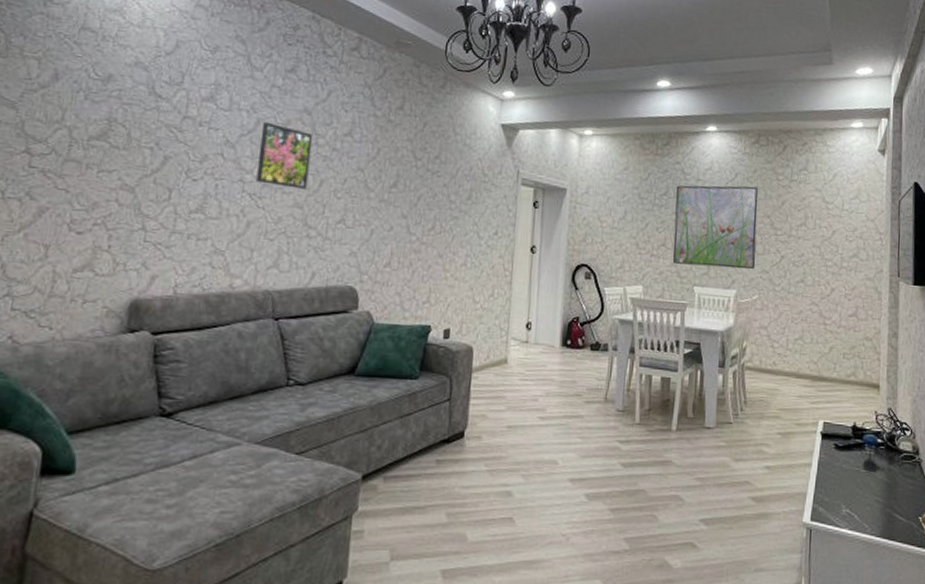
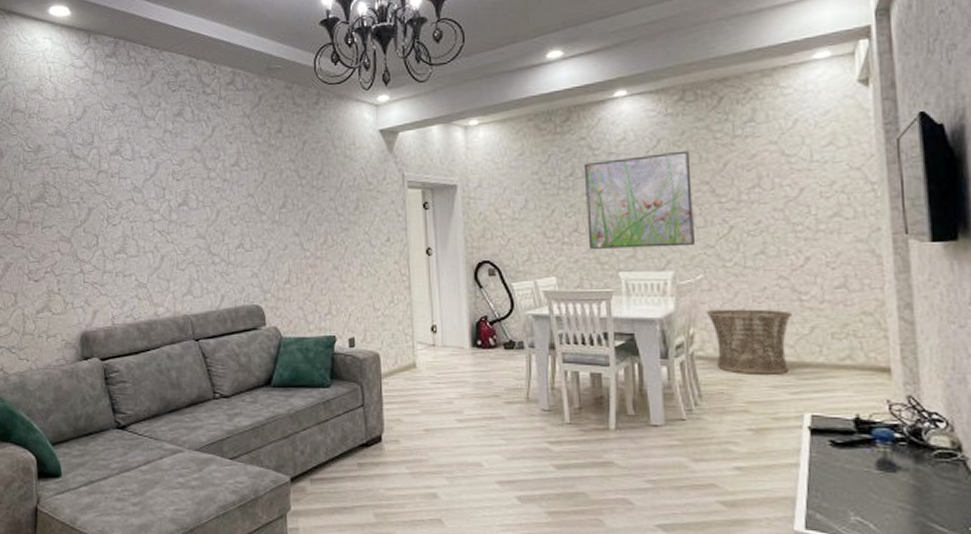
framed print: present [256,121,313,190] -> none [162,164,206,221]
basket: none [757,326,818,386] -> present [706,309,792,375]

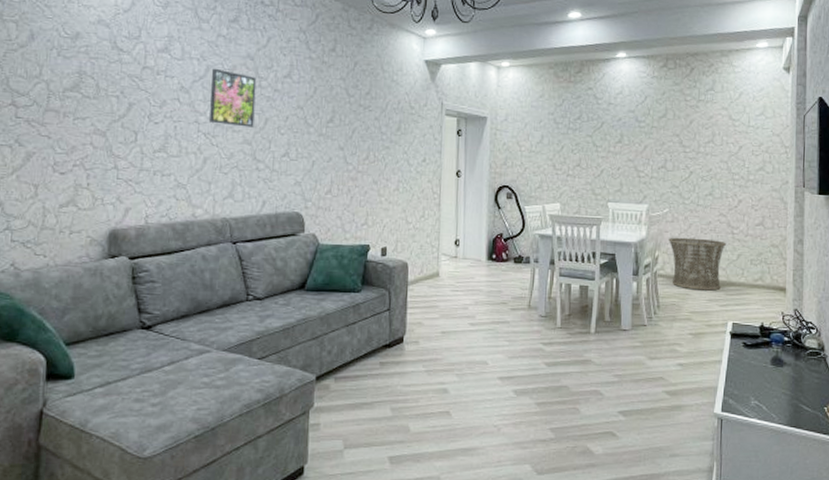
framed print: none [162,164,206,221] -> present [209,68,257,127]
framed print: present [585,150,694,249] -> none [587,107,667,185]

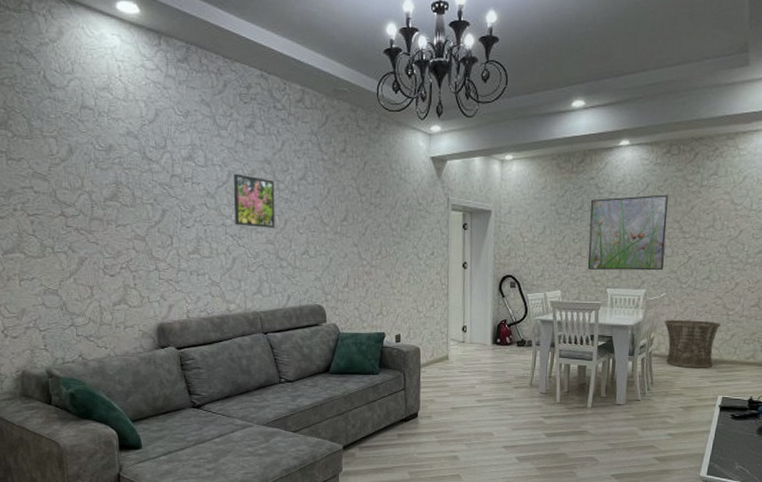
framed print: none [587,107,667,185] -> present [587,194,668,271]

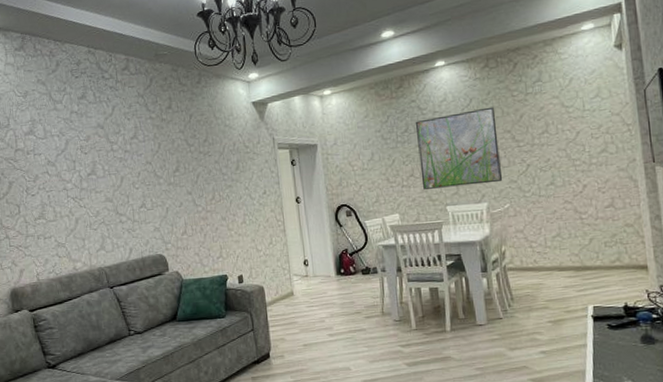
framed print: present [234,173,275,228] -> none [71,140,112,188]
basket: present [664,319,721,368] -> none [513,227,576,279]

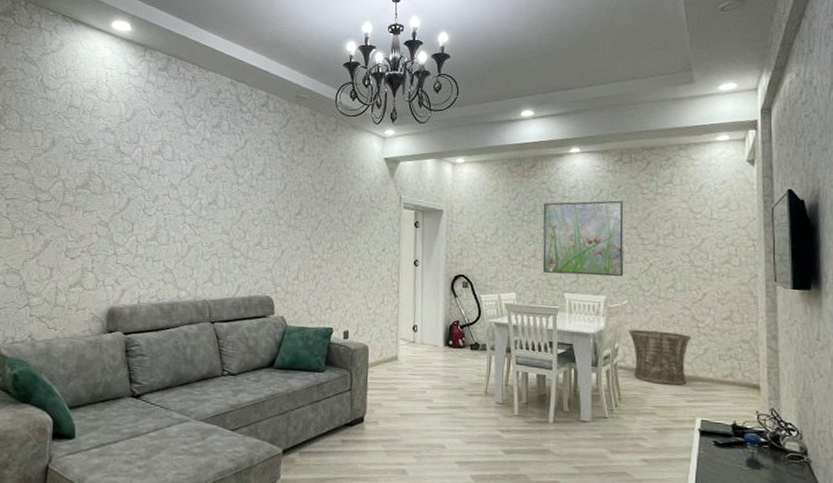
basket: none [513,227,576,279] -> present [628,329,691,386]

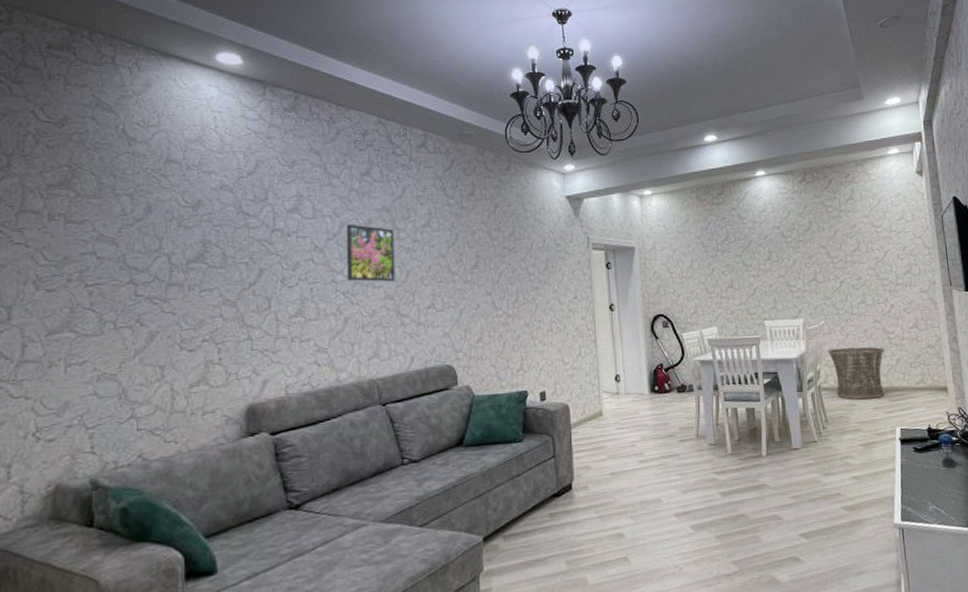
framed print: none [194,167,235,219] -> present [347,224,395,282]
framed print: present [542,200,624,277] -> none [736,221,817,302]

